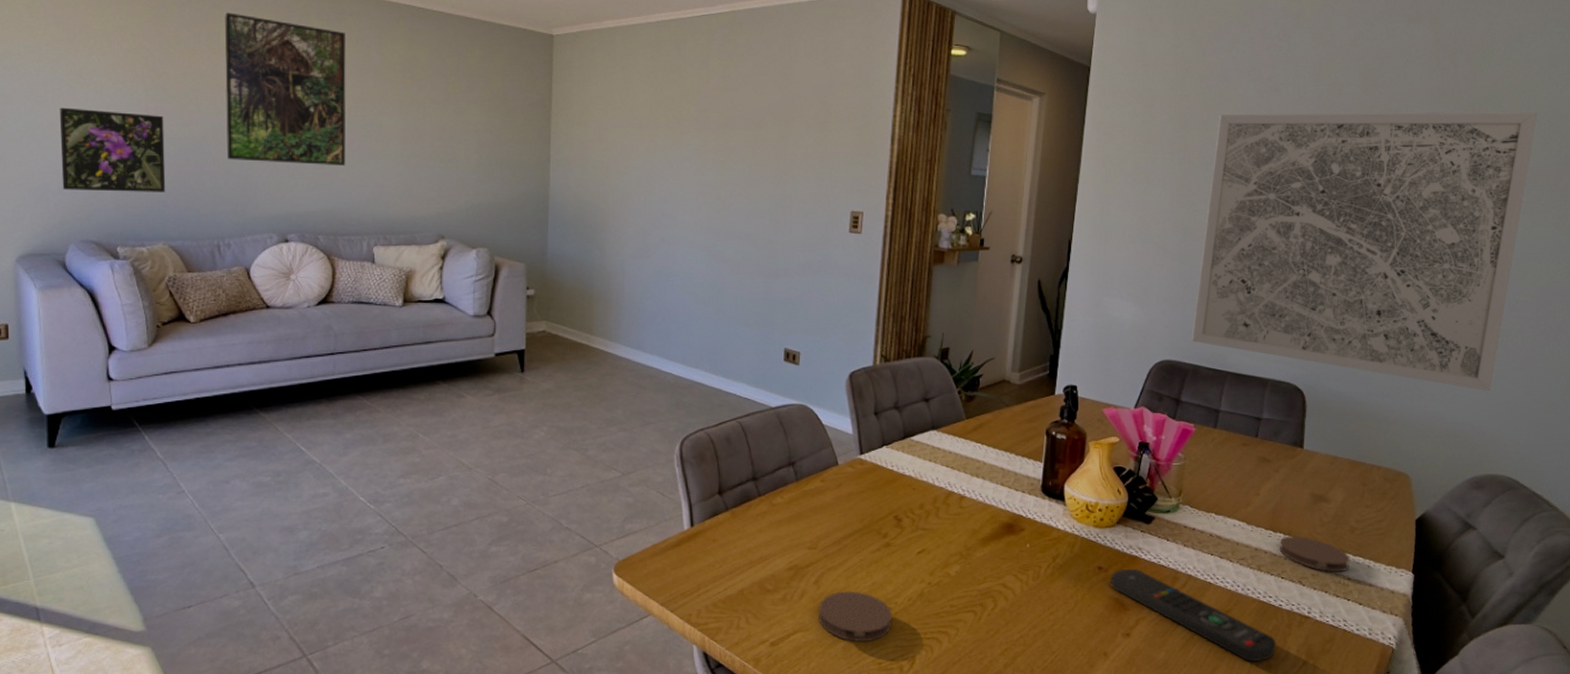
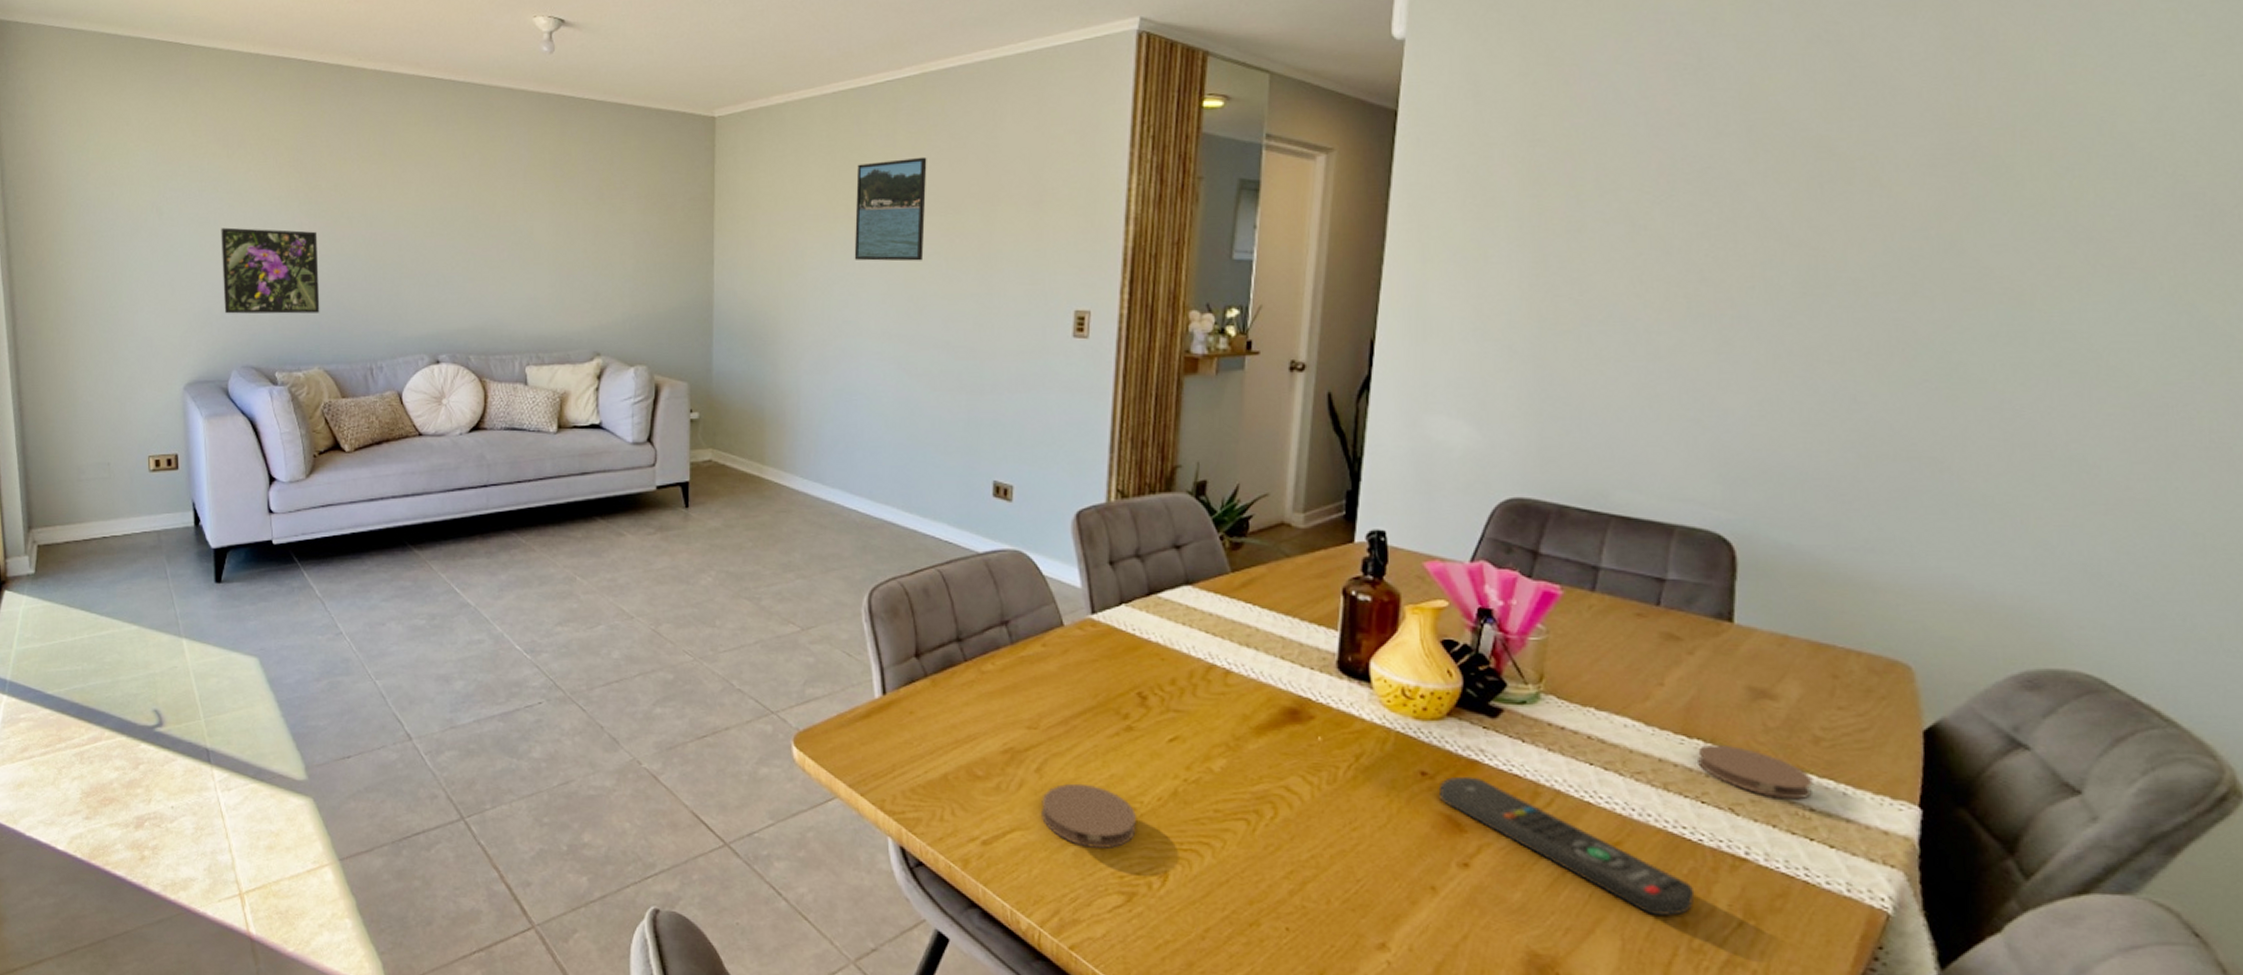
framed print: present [224,12,346,167] -> none [374,116,497,279]
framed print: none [672,80,735,166] -> present [854,156,927,262]
wall art: present [1191,111,1538,391] -> none [1554,131,2130,546]

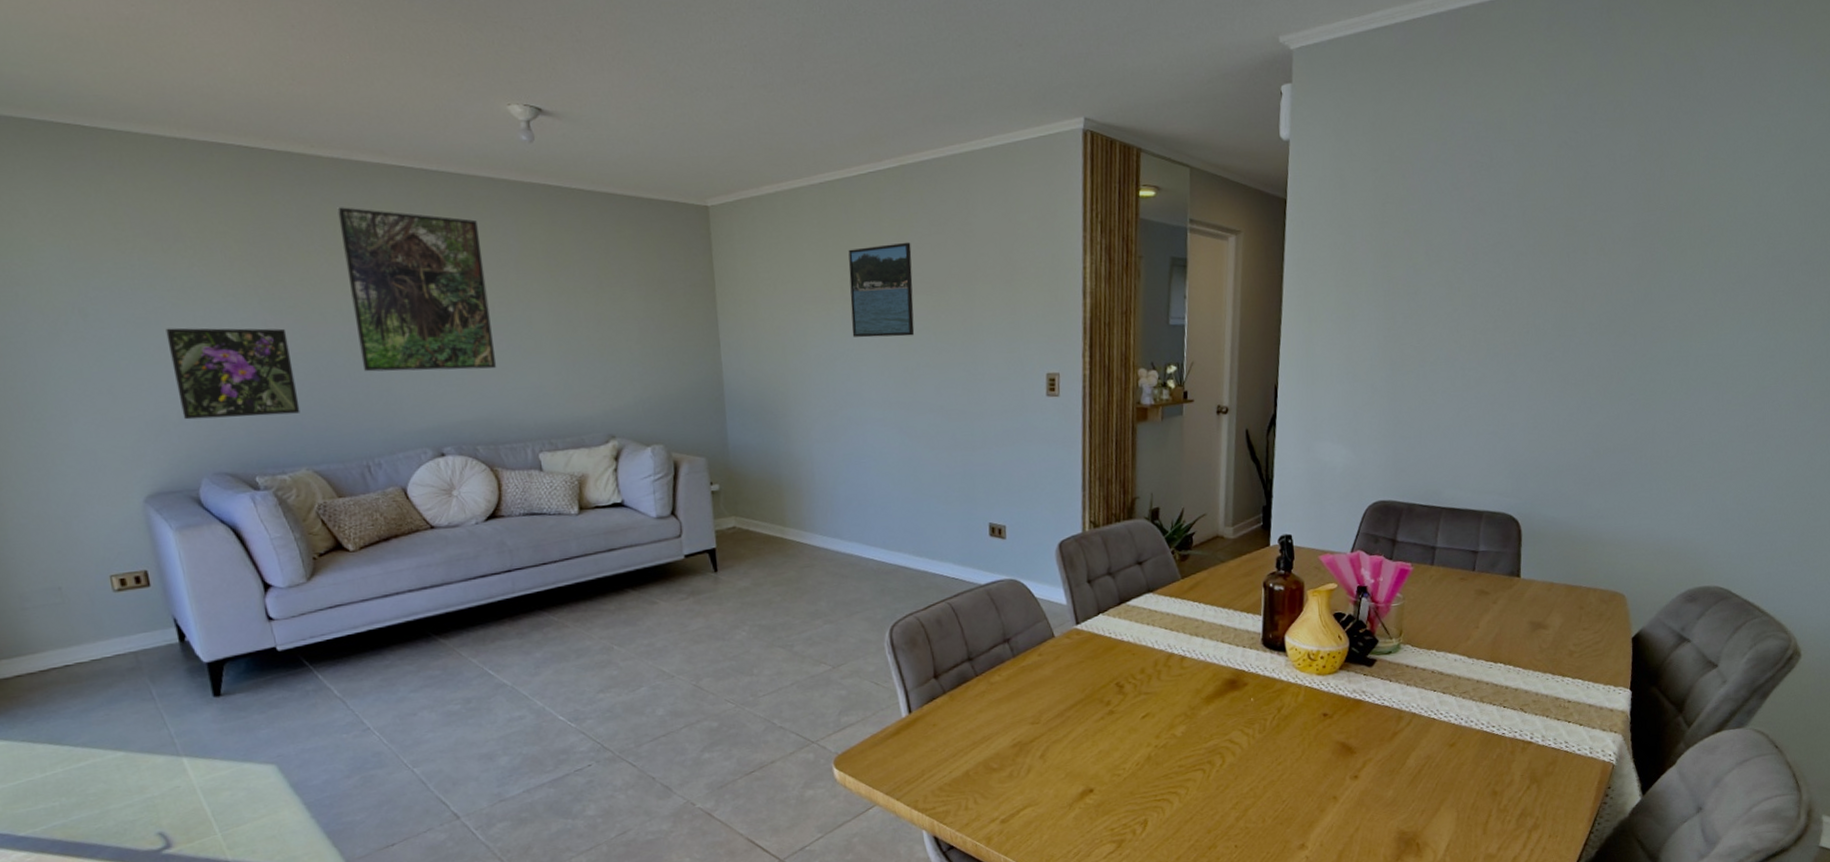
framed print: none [374,116,497,279] -> present [337,207,497,372]
coaster: present [1040,783,1136,850] -> none [1046,761,1121,811]
remote control: present [1440,776,1695,916] -> none [1336,712,1501,791]
coaster: present [1698,744,1813,800] -> none [1501,664,1570,697]

